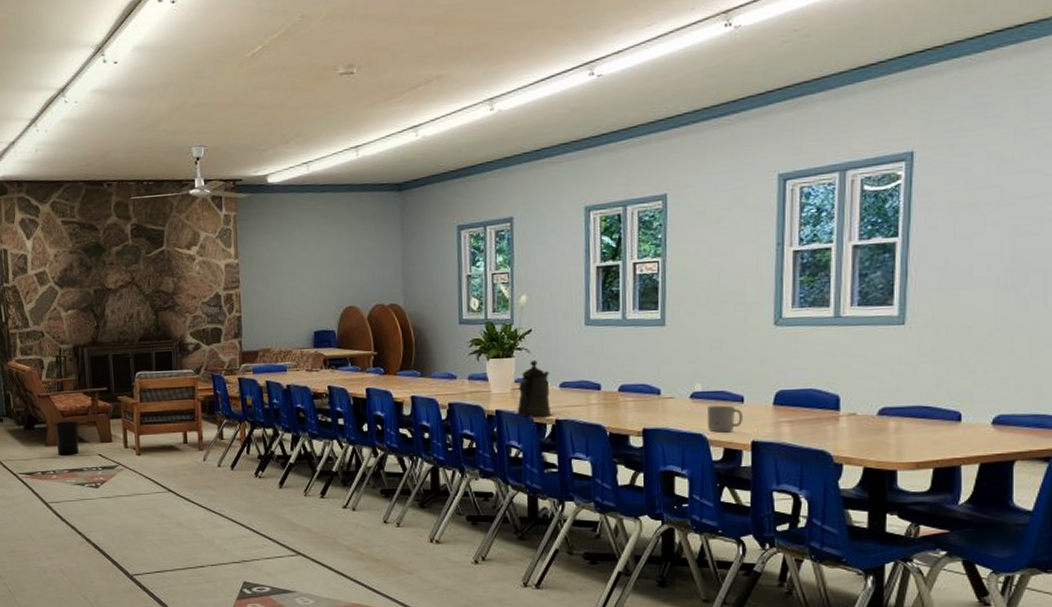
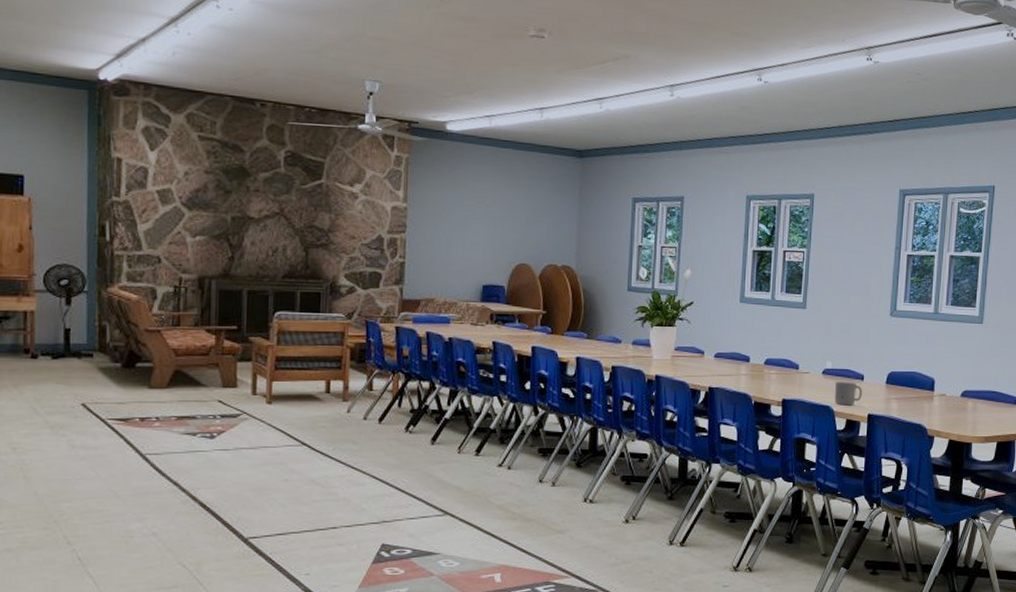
waste bin: present [54,421,79,456] -> none [163,361,196,400]
coffee pot: present [517,359,552,418] -> none [675,330,706,385]

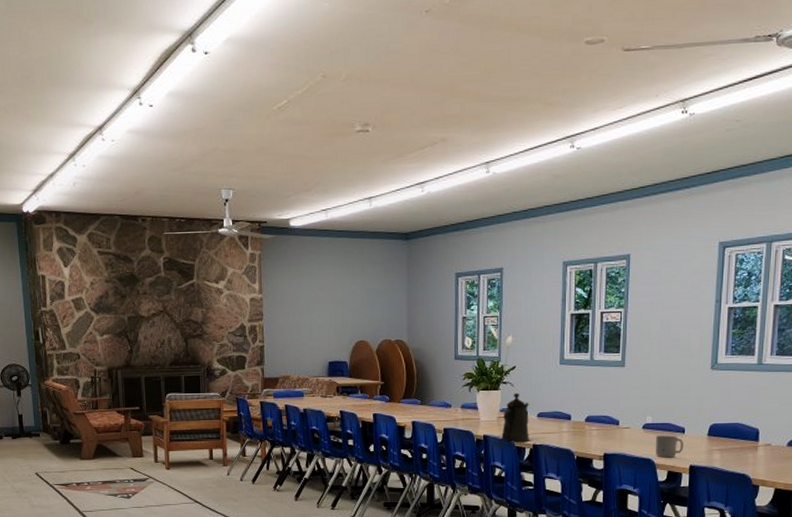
coffee pot: none [675,330,706,385] -> present [501,392,530,443]

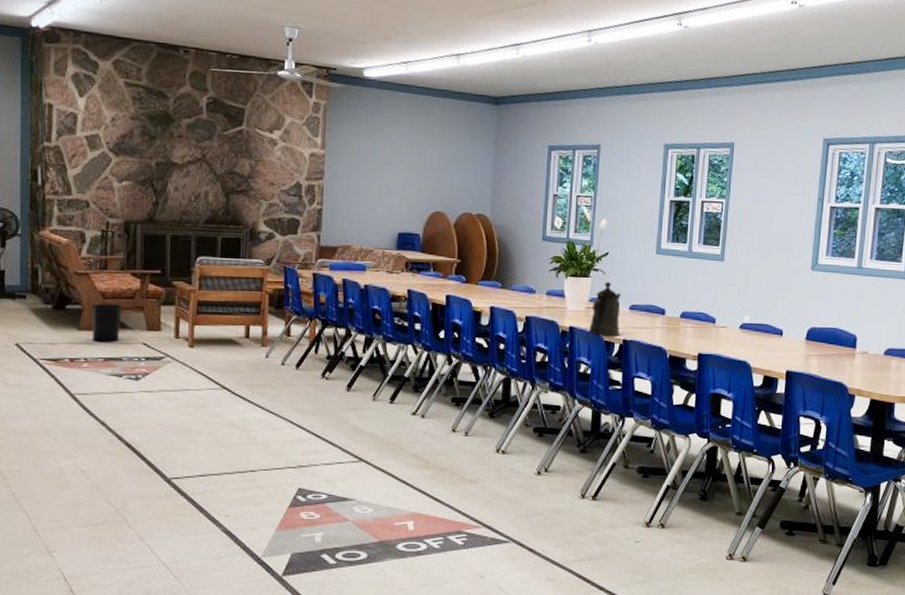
waste bin: none [88,437,113,469] -> present [91,304,122,342]
mug: present [656,435,683,458] -> none [752,337,781,362]

